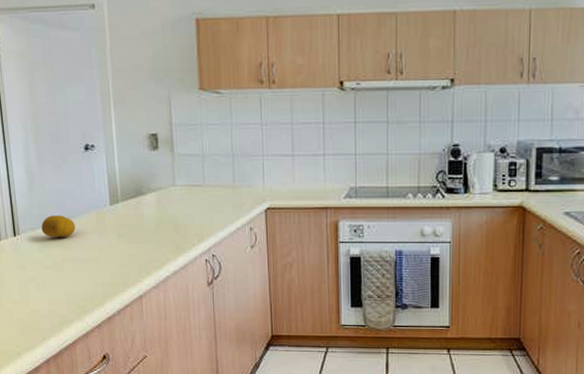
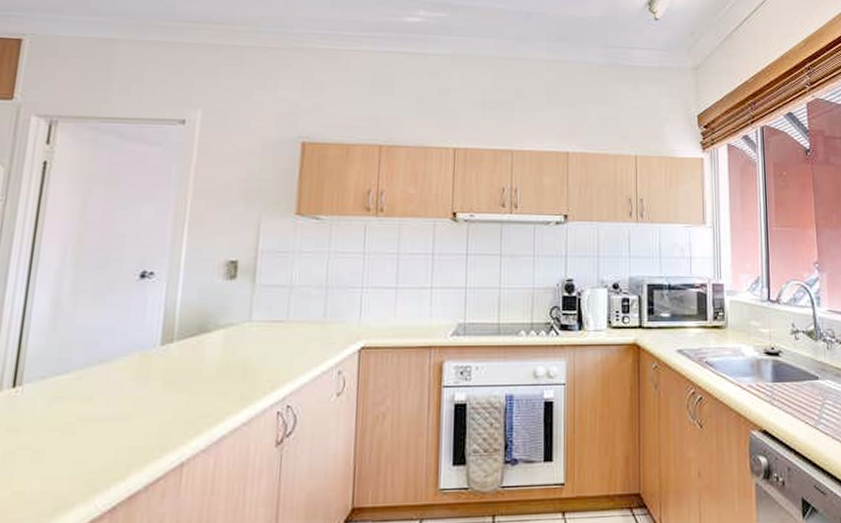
fruit: present [41,215,76,237] -> none [56,359,107,388]

